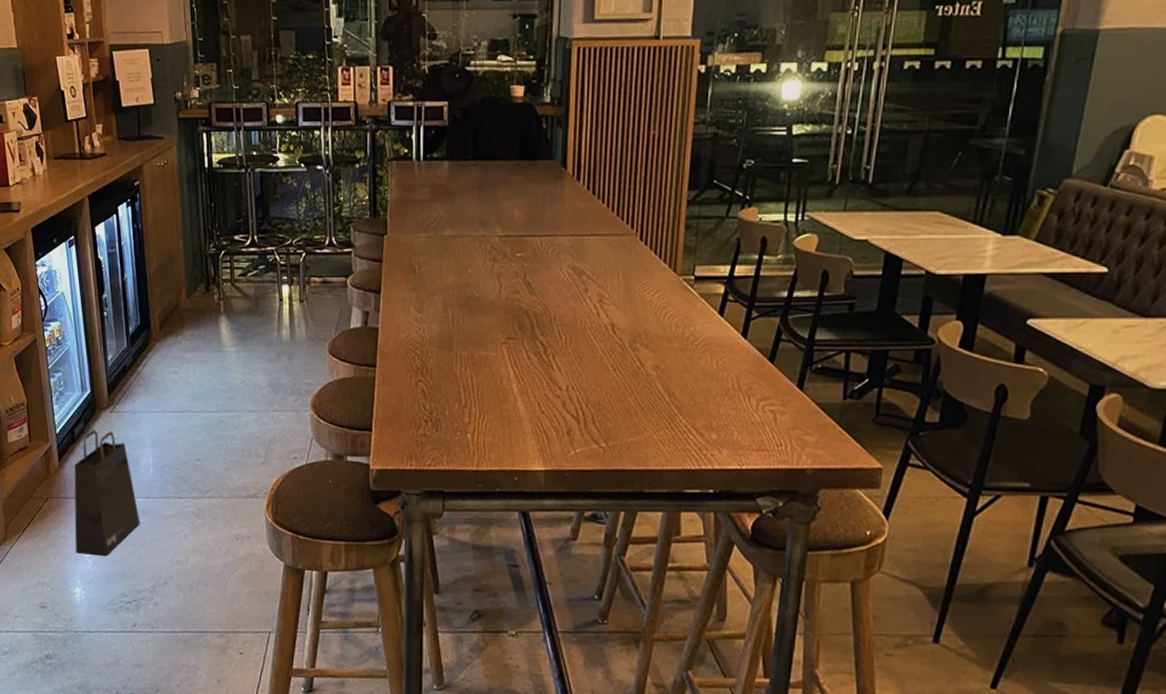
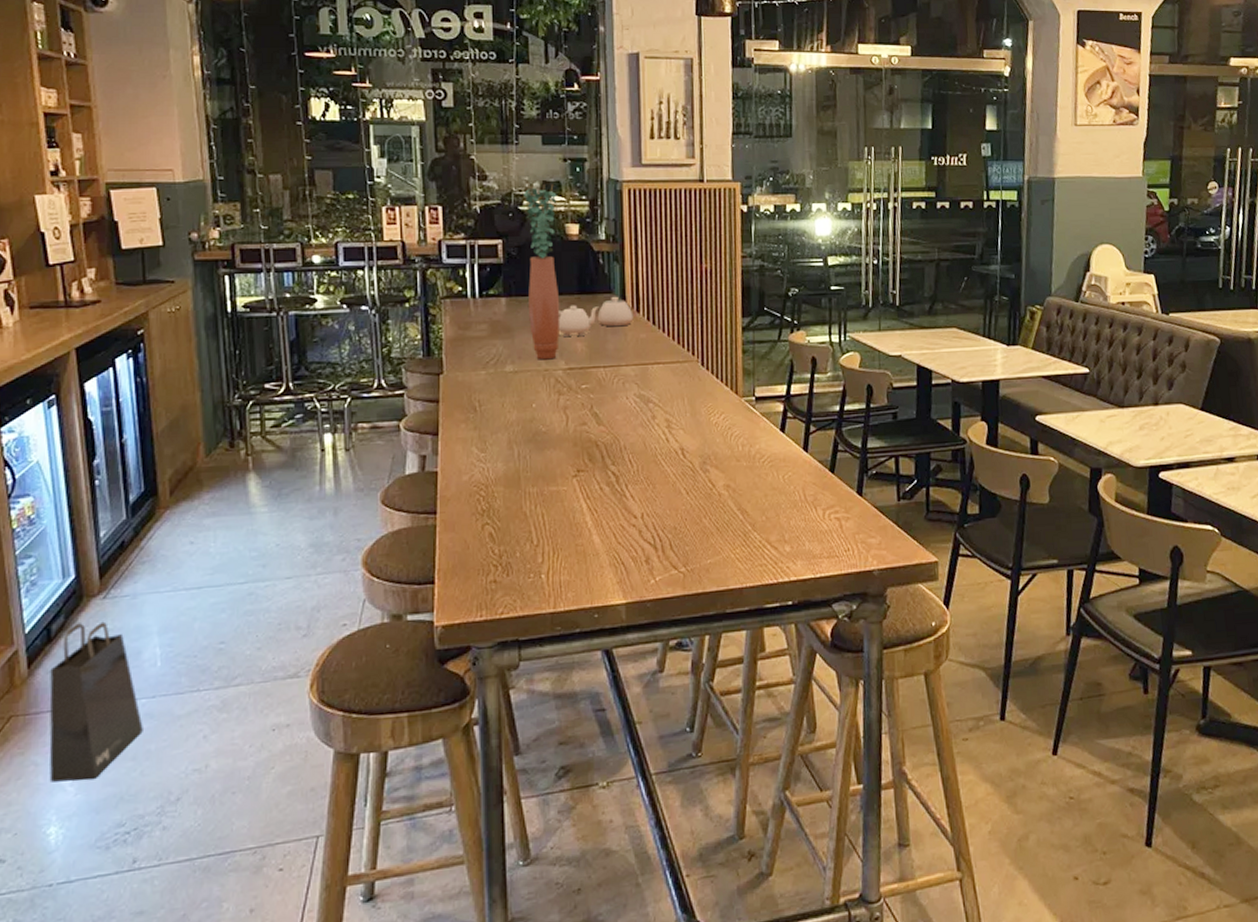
vase: none [469,39,504,226] -> present [523,181,561,360]
teapot: none [497,170,540,204] -> present [558,305,600,338]
sugar bowl: none [536,163,573,195] -> present [597,296,634,327]

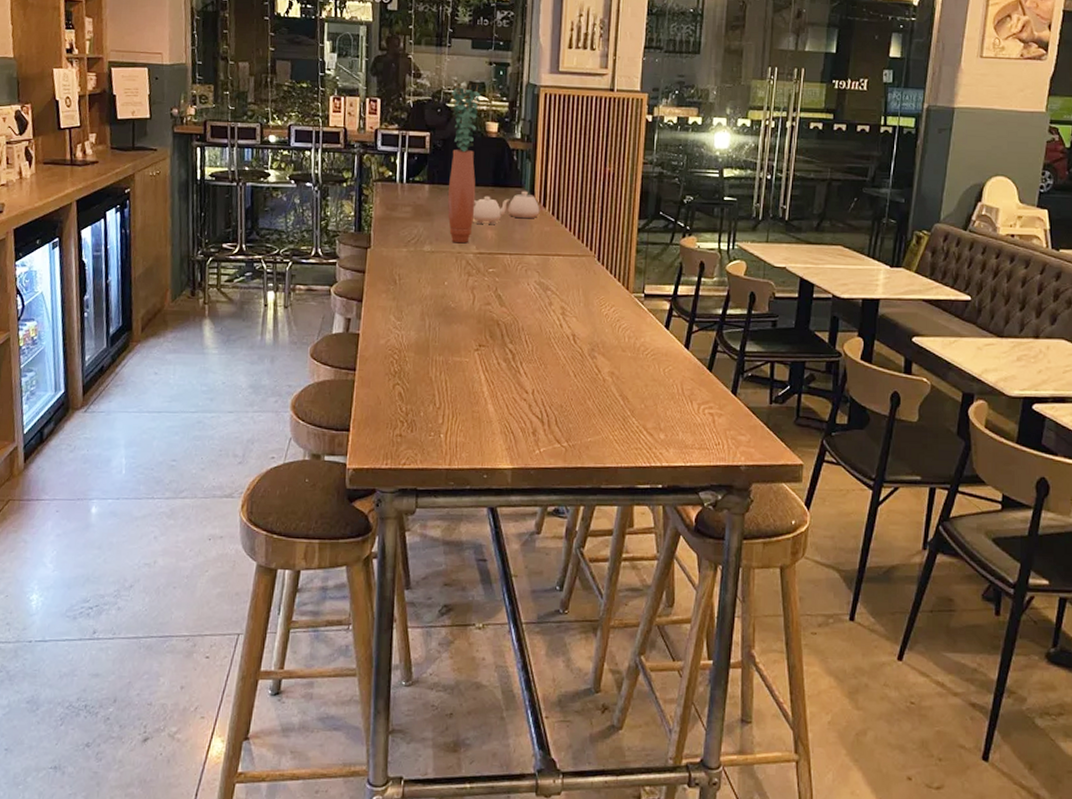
shopping bag: present [49,621,143,782] -> none [35,430,108,560]

